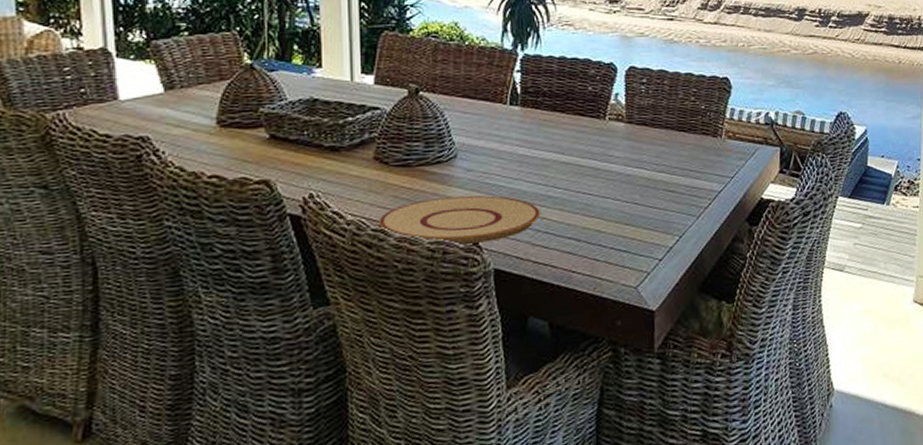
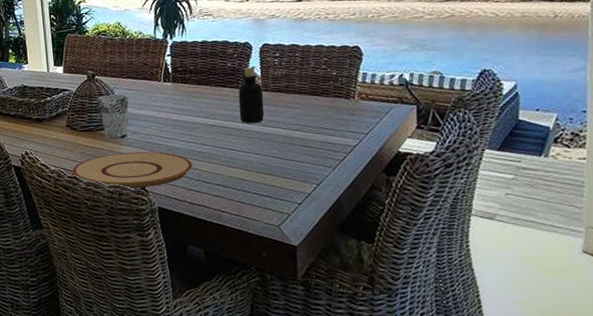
cup: none [421,117,464,178] -> present [97,93,129,139]
bottle: none [598,94,627,163] -> present [238,67,265,124]

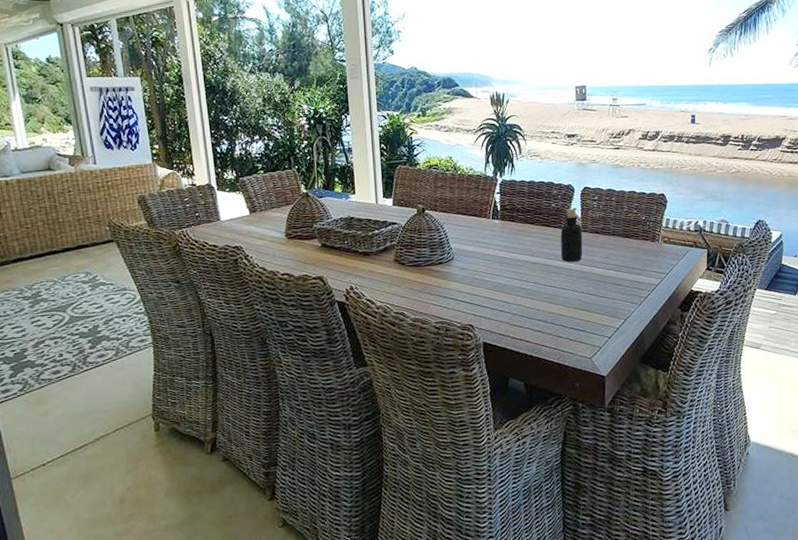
plate: present [72,151,193,189] -> none [399,287,517,325]
cup: present [97,93,129,139] -> none [427,229,458,275]

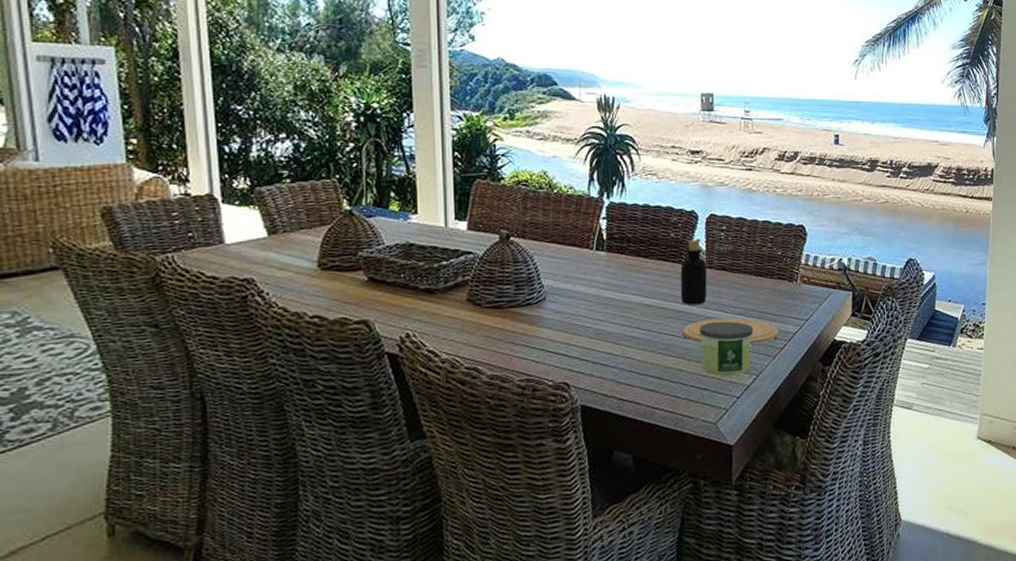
plate: none [563,272,644,294] -> present [683,318,779,344]
candle: none [576,275,621,321] -> present [698,321,753,377]

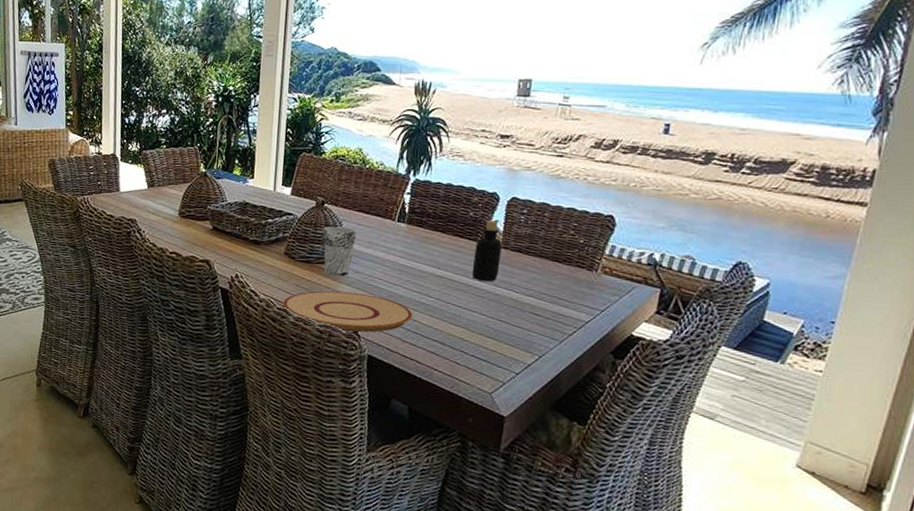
plate: none [472,335,625,384] -> present [283,291,413,333]
cup: none [511,262,552,319] -> present [323,226,357,276]
plate: present [683,318,779,344] -> none [470,296,570,327]
candle: present [698,321,753,377] -> none [484,299,542,353]

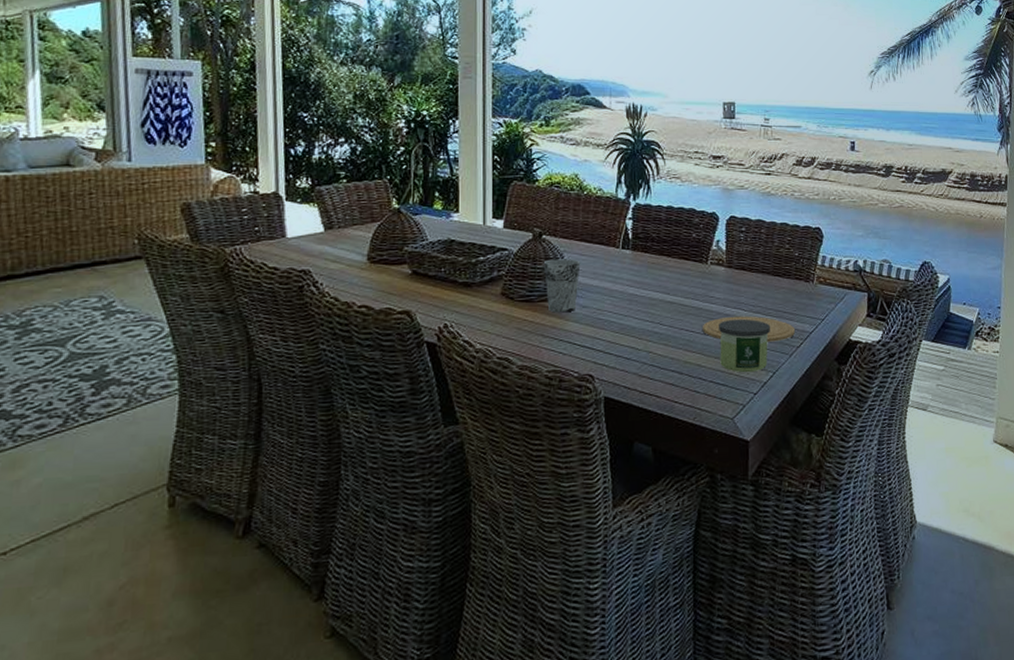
plate: present [283,291,413,333] -> none [504,329,647,375]
plate: none [470,296,570,327] -> present [703,316,796,342]
bottle: present [471,220,502,282] -> none [700,240,727,303]
candle: none [484,299,542,353] -> present [718,318,770,373]

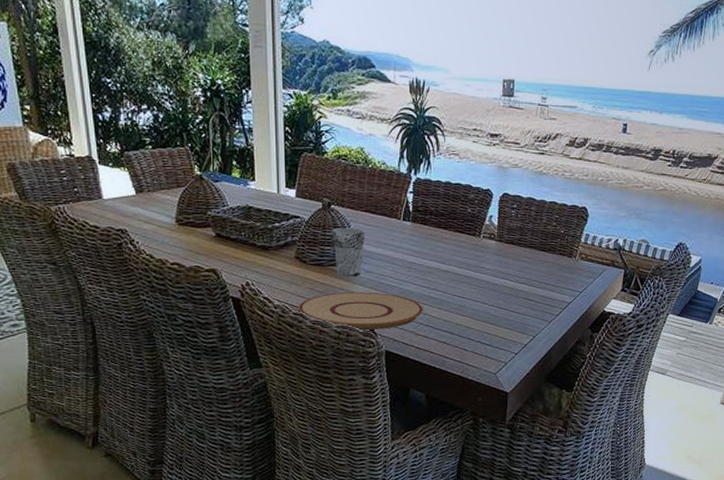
plate: none [504,329,647,375] -> present [299,291,423,331]
plate: present [703,316,796,342] -> none [473,285,556,310]
candle: present [718,318,770,373] -> none [486,288,533,336]

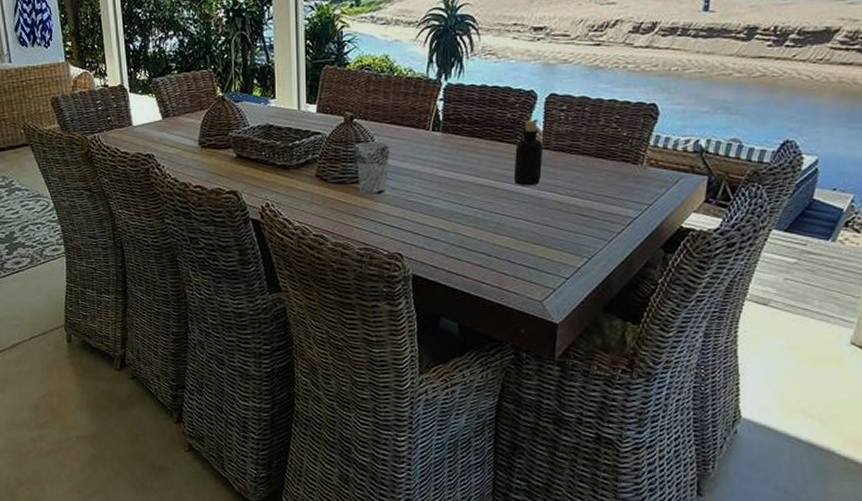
plate: present [299,291,423,331] -> none [319,210,455,253]
bottle: none [473,216,497,273] -> present [513,120,543,186]

